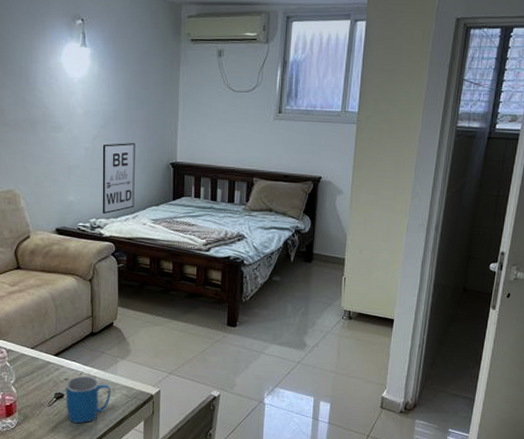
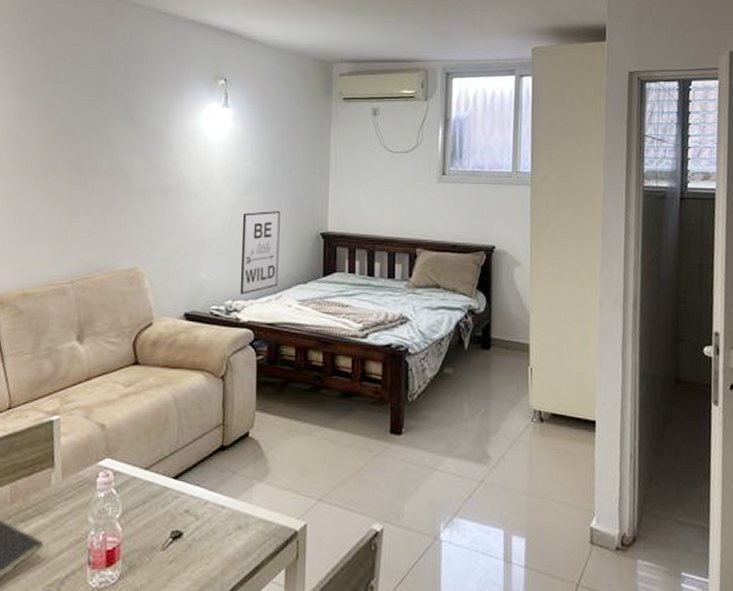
mug: present [66,376,111,424] -> none [184,506,244,575]

